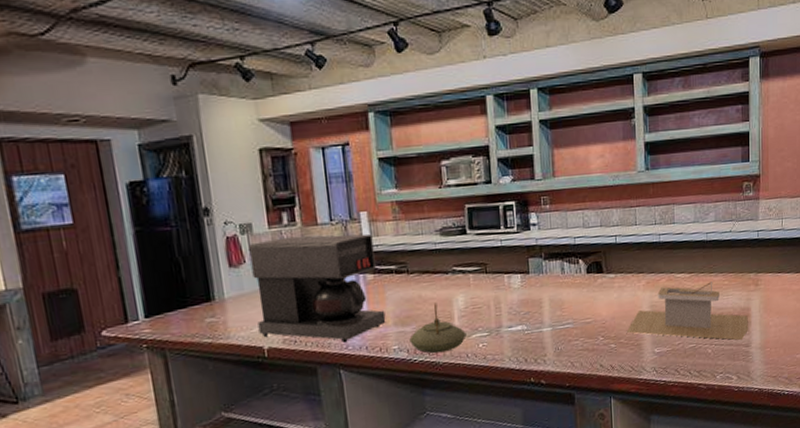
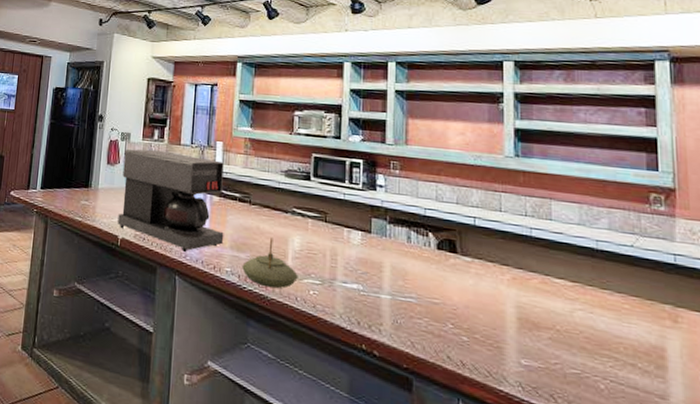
architectural model: present [626,281,748,341] -> none [483,288,663,388]

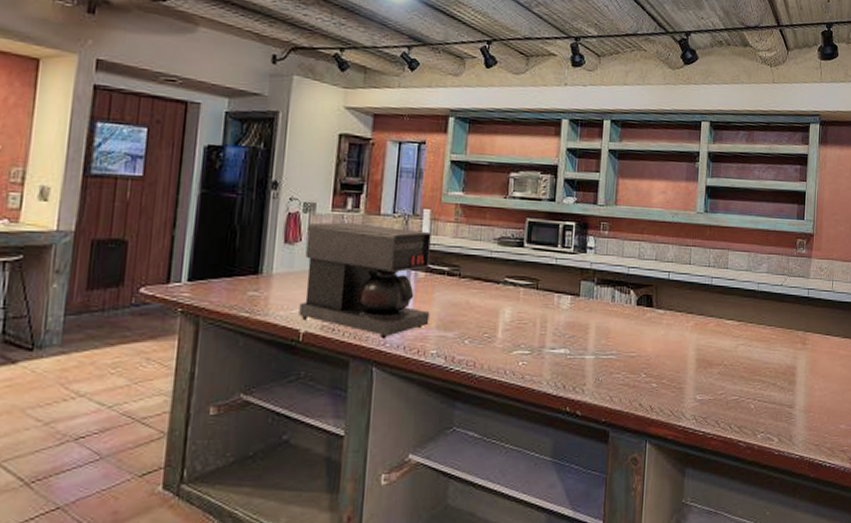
teapot: present [242,237,298,289] -> none [449,311,508,365]

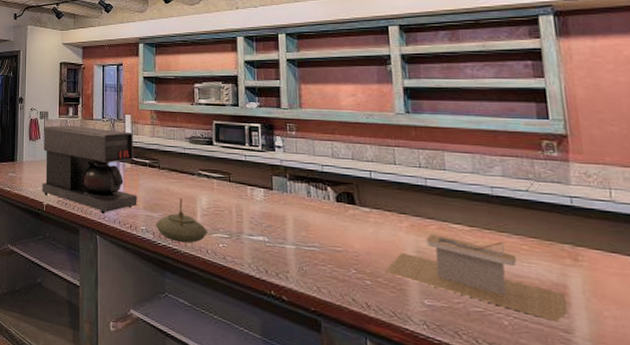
teapot: none [449,311,508,365] -> present [156,198,208,243]
architectural model: none [669,331,793,400] -> present [385,234,567,323]

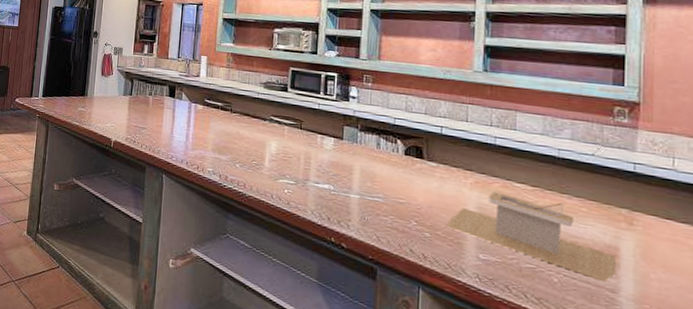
coffee maker: present [42,125,138,214] -> none [111,62,208,153]
teapot: present [156,198,208,243] -> none [223,142,274,187]

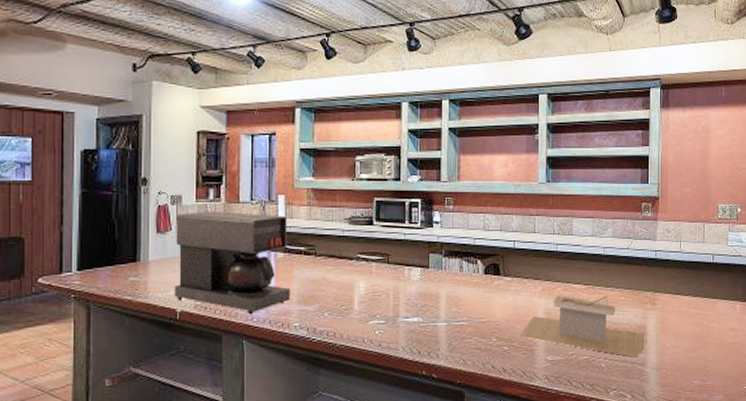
coffee maker: none [111,62,208,153] -> present [174,211,291,314]

